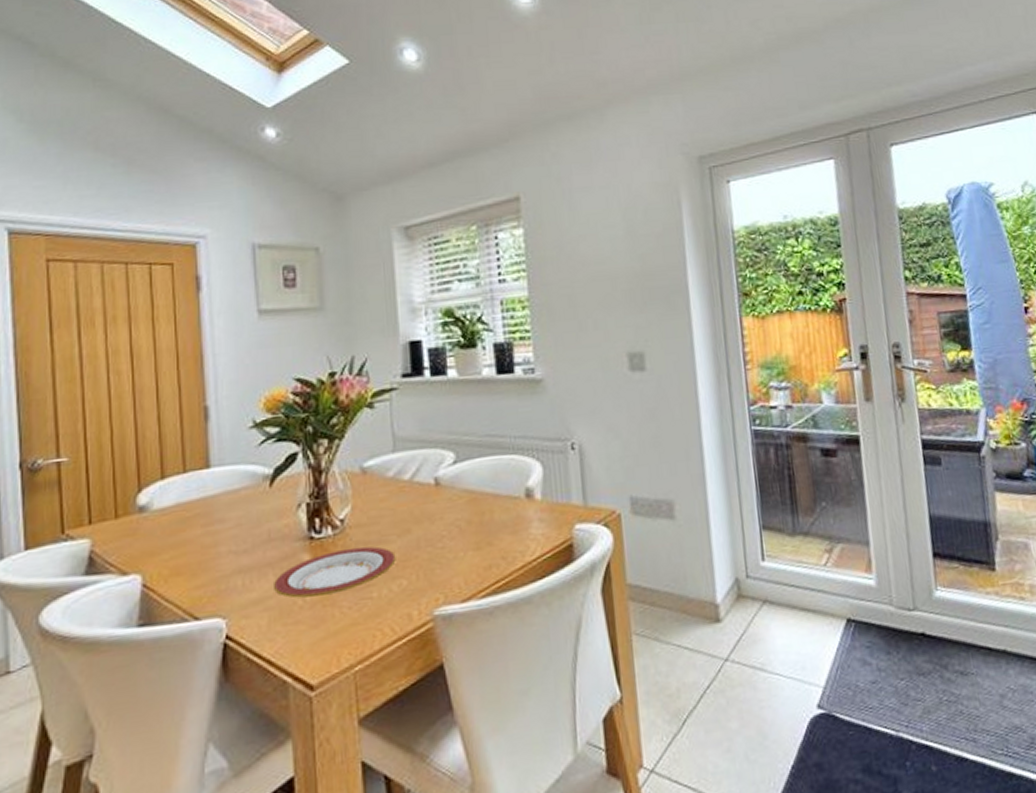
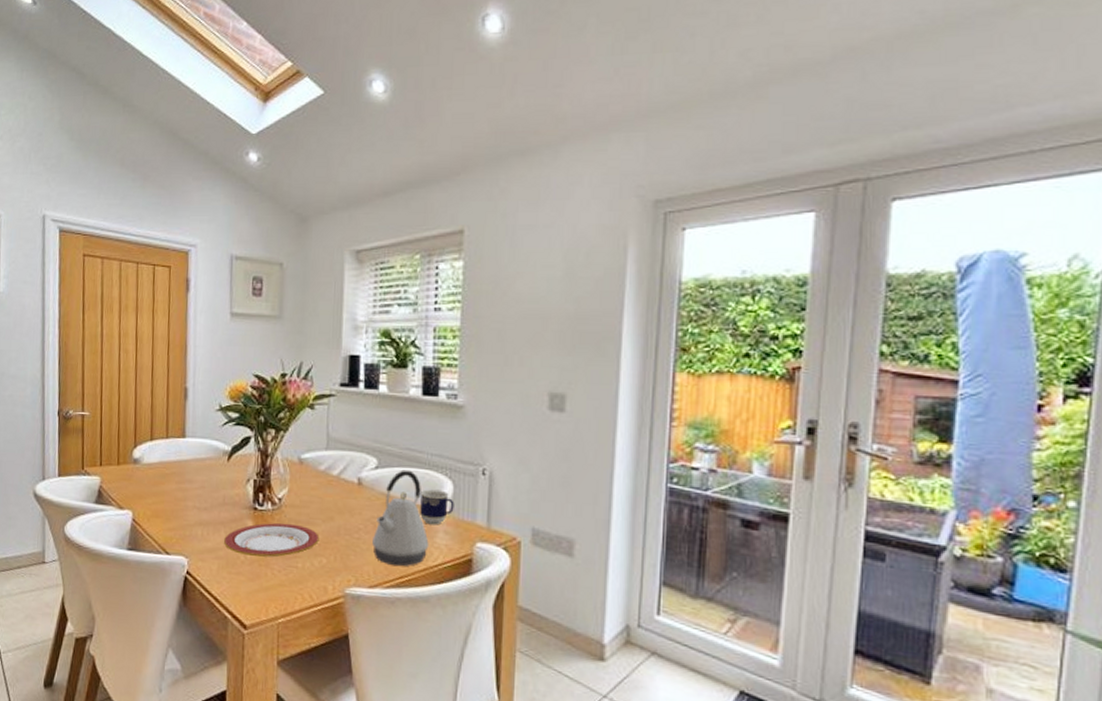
kettle: none [459,458,524,571] -> present [372,469,429,567]
cup: none [508,474,547,516] -> present [420,489,455,525]

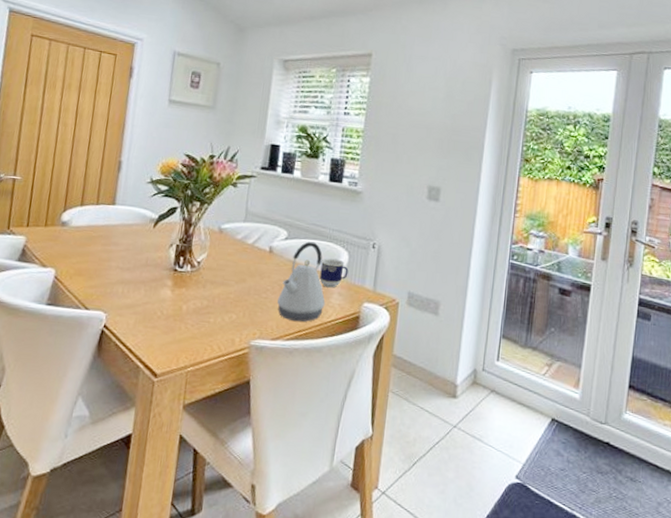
plate: present [223,522,320,558] -> none [142,283,232,313]

